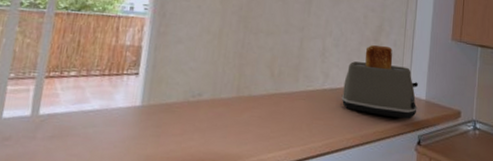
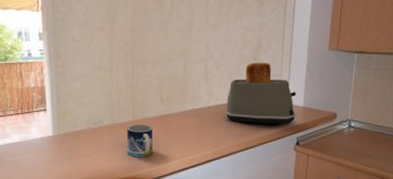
mug: none [225,101,258,143] -> present [127,124,153,157]

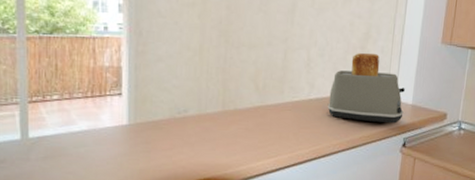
mug: present [127,124,153,157] -> none [214,115,245,154]

